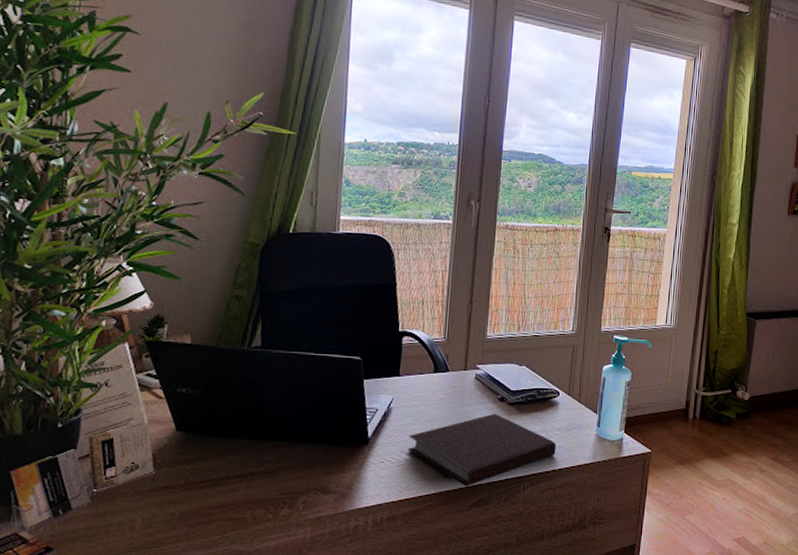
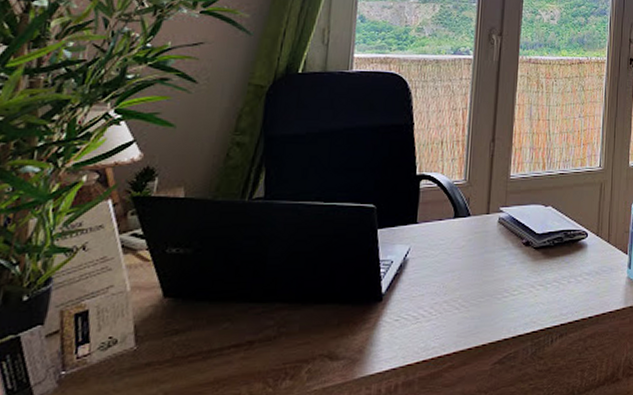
notebook: present [407,413,556,487] -> none [425,259,586,343]

